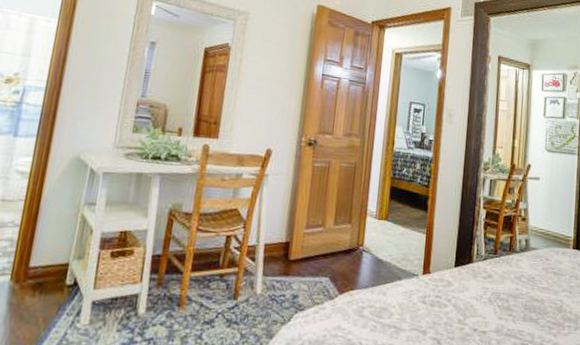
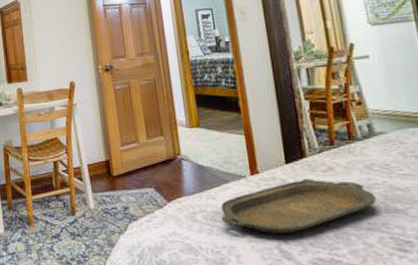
serving tray: none [388,283,519,335] -> present [221,179,377,234]

